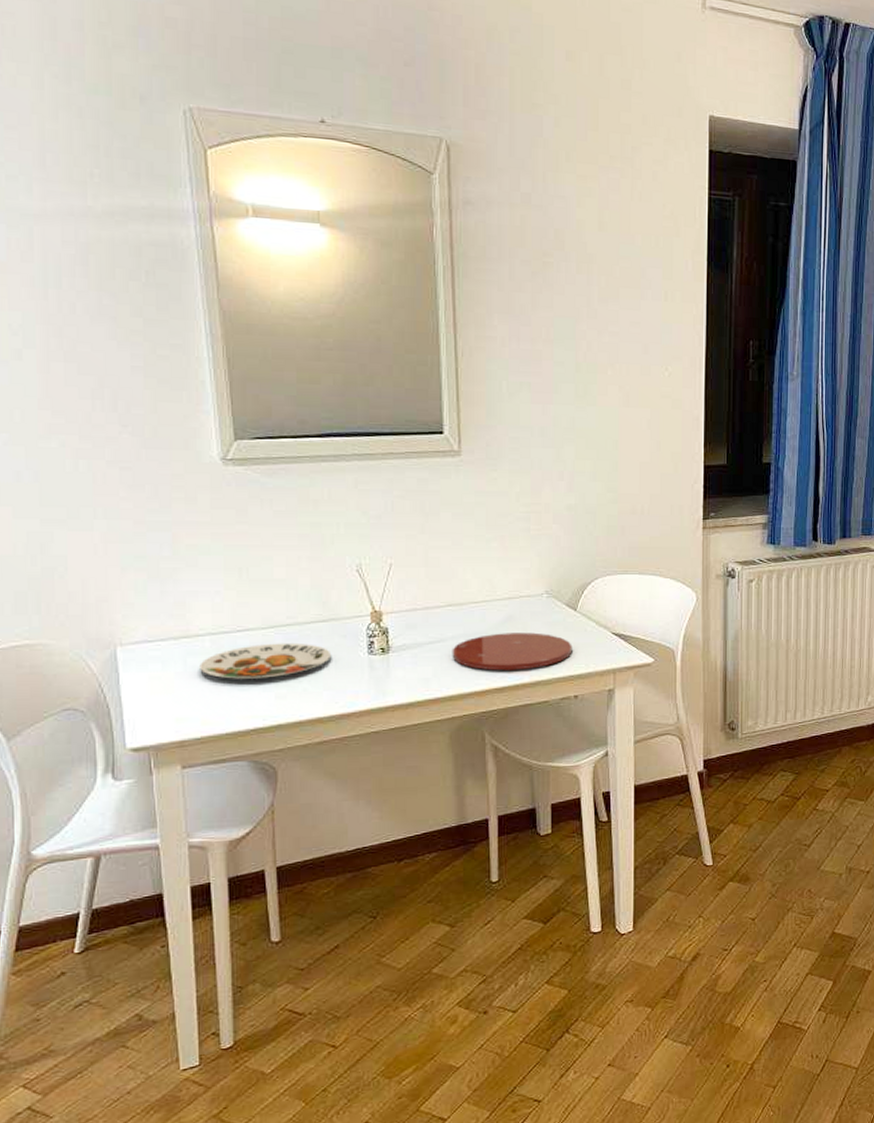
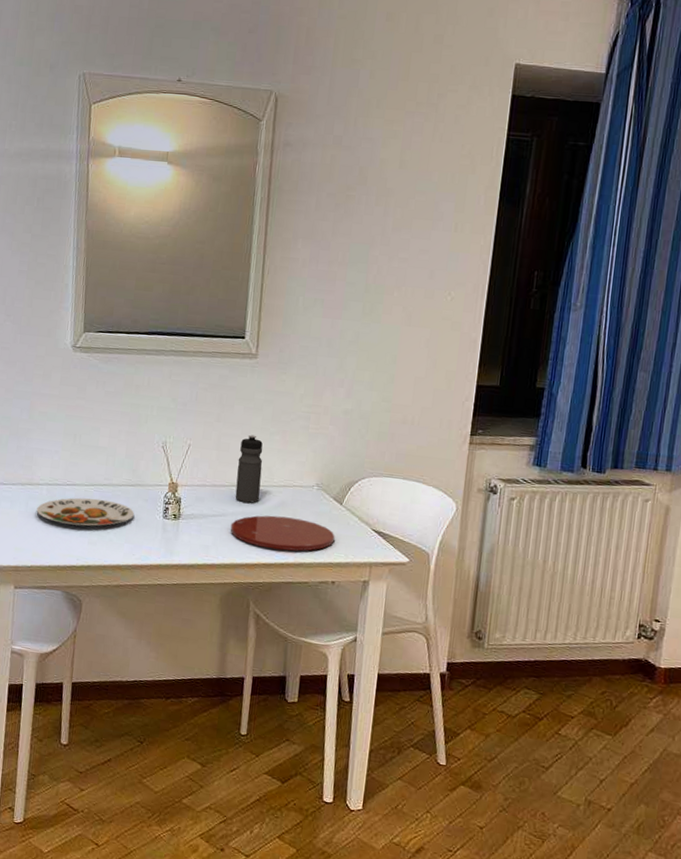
water bottle: none [452,544,483,622] -> present [235,434,263,503]

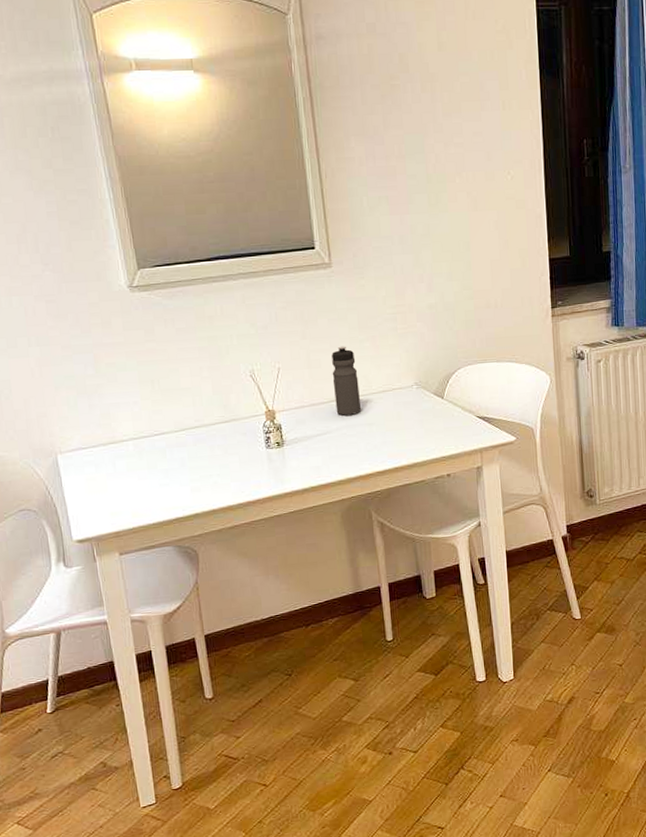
plate: present [36,497,135,527] -> none [126,442,235,477]
plate: present [230,515,335,551] -> none [337,420,443,456]

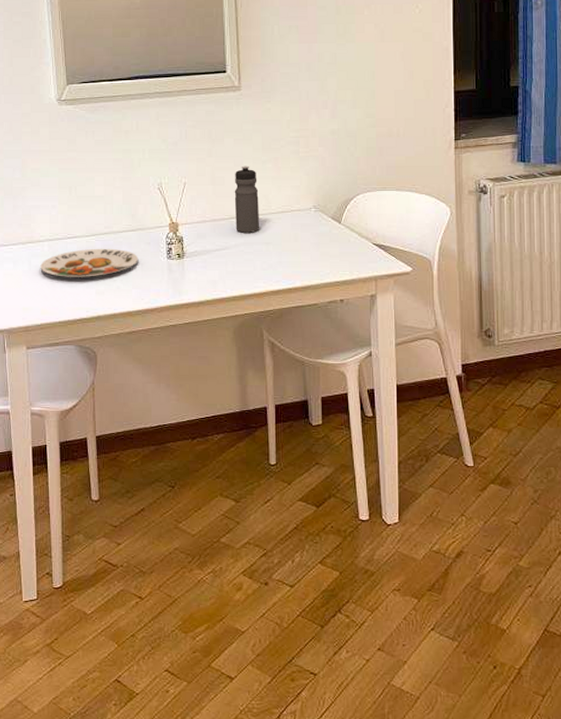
plate: none [126,442,235,477] -> present [40,248,139,277]

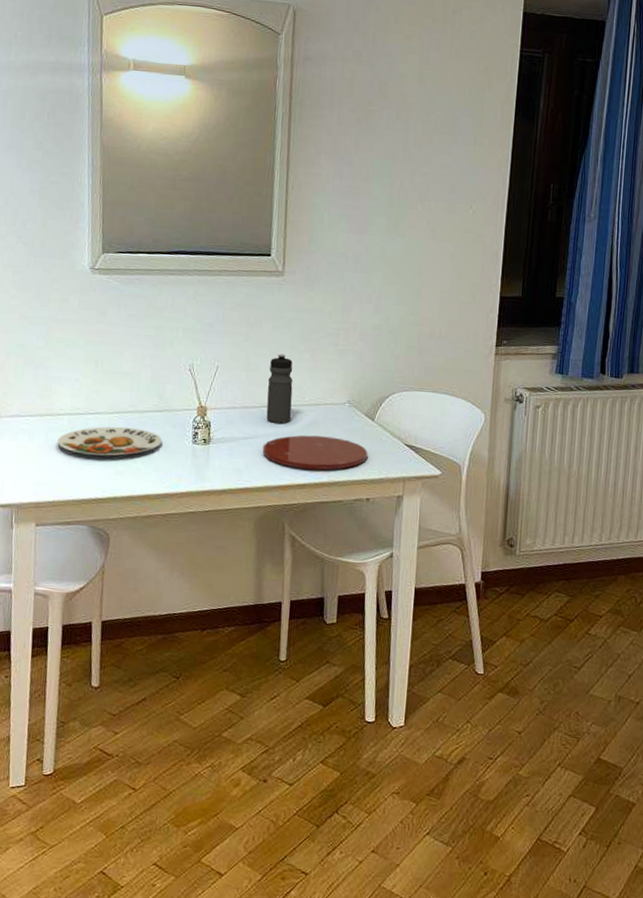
plate: none [235,242,338,276] -> present [262,435,368,470]

